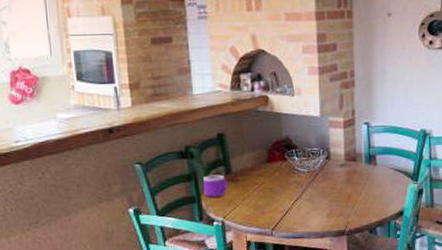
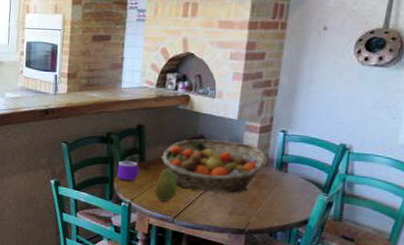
fruit: none [247,177,271,214] -> present [155,168,178,202]
fruit basket: none [248,139,356,197] -> present [161,139,268,194]

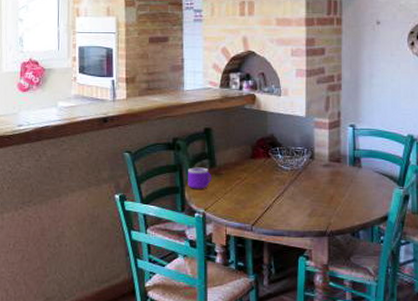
fruit: present [155,168,178,202] -> none [229,172,253,208]
fruit basket: present [161,139,268,194] -> none [232,139,340,194]

